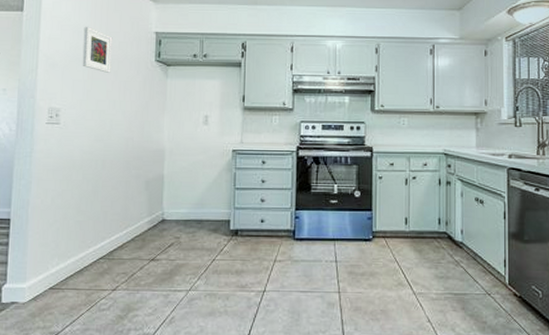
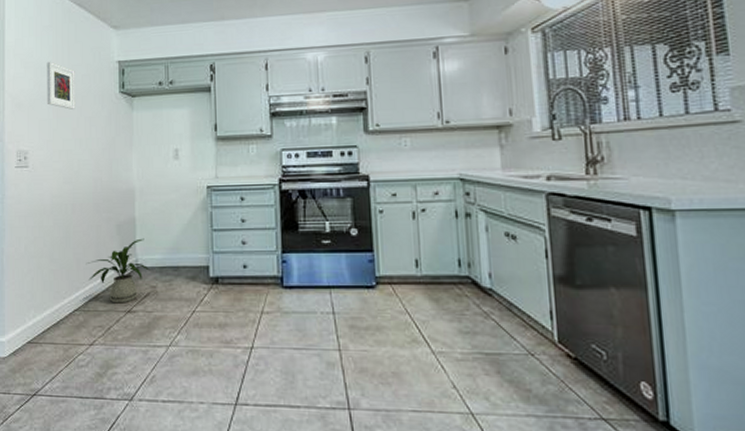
house plant: none [114,194,175,253] -> present [87,238,150,304]

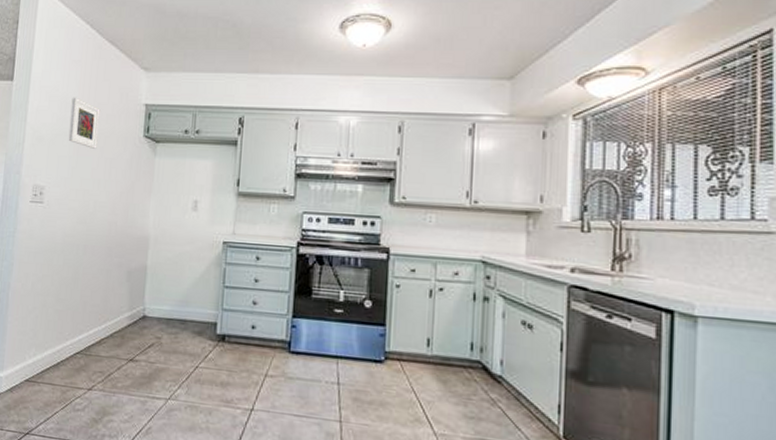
house plant: present [87,238,150,304] -> none [93,287,157,352]

